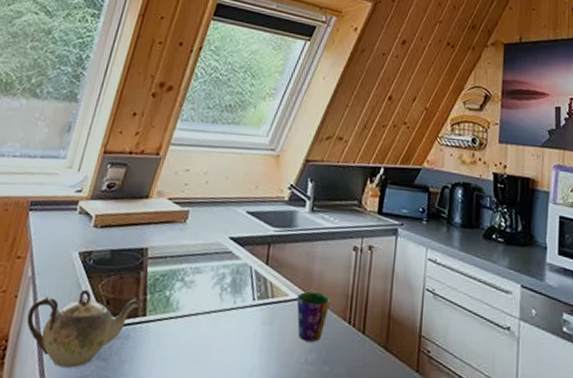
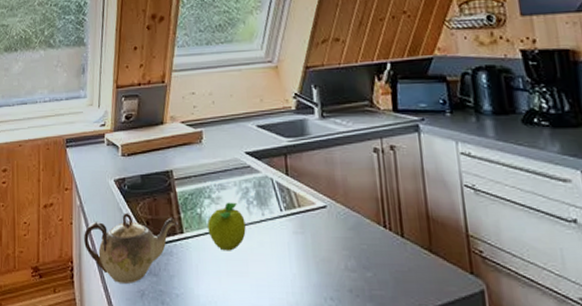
fruit: none [173,286,215,338] -> present [208,202,246,251]
cup: present [297,291,330,342] -> none [324,198,360,248]

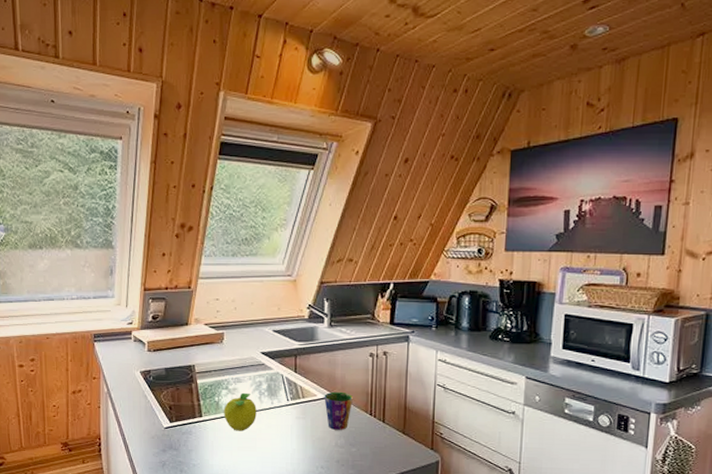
teapot: present [84,213,178,284] -> none [111,399,198,456]
cup: none [324,198,360,248] -> present [324,391,353,430]

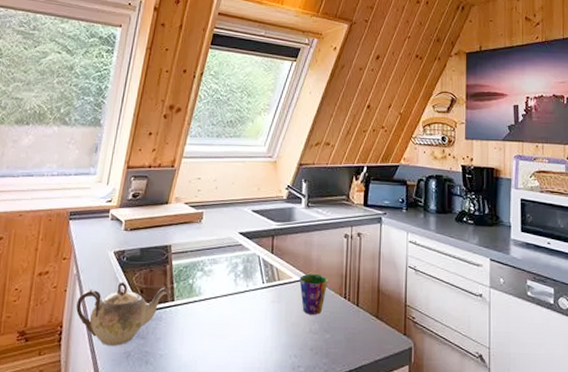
teapot: none [111,399,198,456] -> present [76,282,170,346]
fruit: present [224,392,257,431] -> none [197,274,231,317]

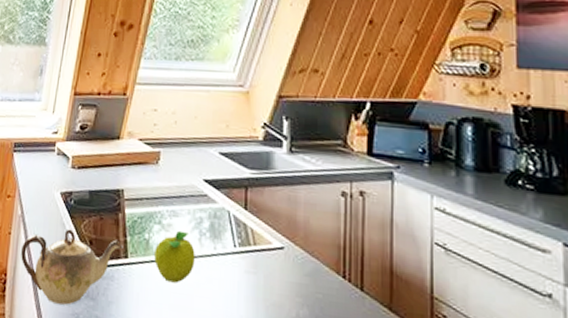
fruit: none [197,274,231,317] -> present [154,230,195,283]
cup: present [299,273,328,315] -> none [282,240,319,296]

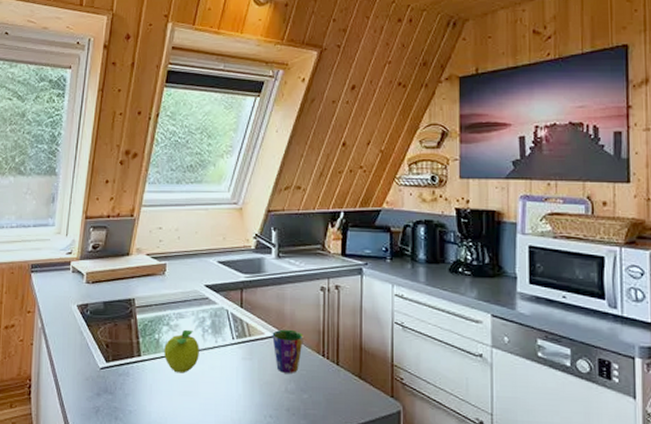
teapot: present [21,228,123,305] -> none [44,336,136,401]
cup: none [282,240,319,296] -> present [272,329,303,373]

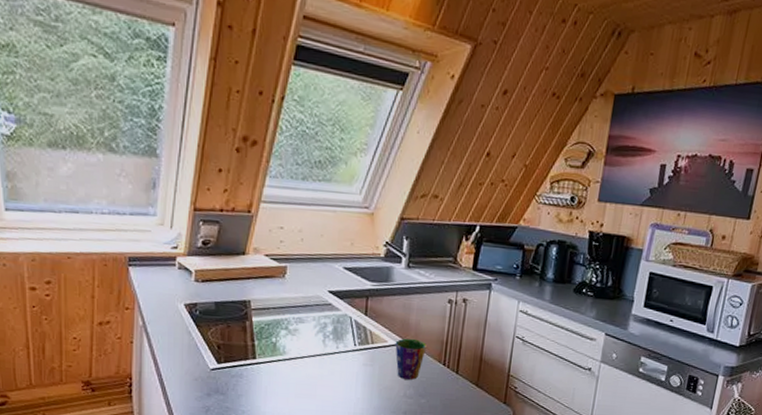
fruit: present [164,329,199,373] -> none [281,334,319,377]

